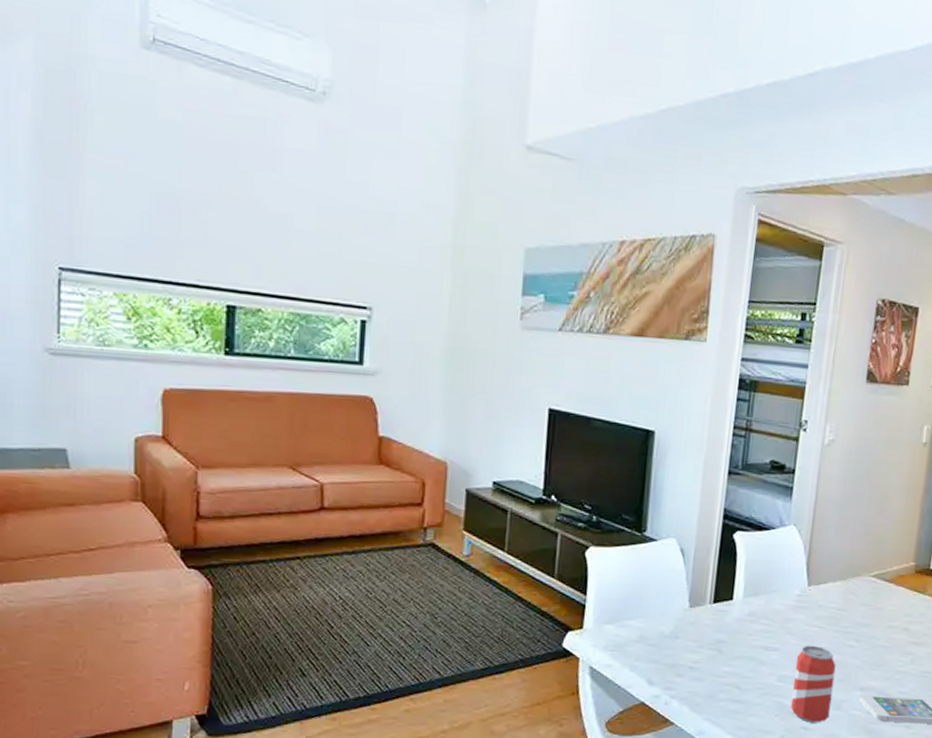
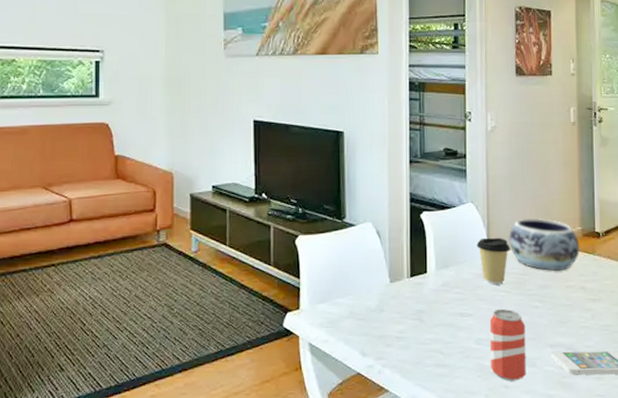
coffee cup: none [793,566,831,619] -> present [476,237,510,285]
decorative bowl: none [829,548,910,610] -> present [508,219,580,272]

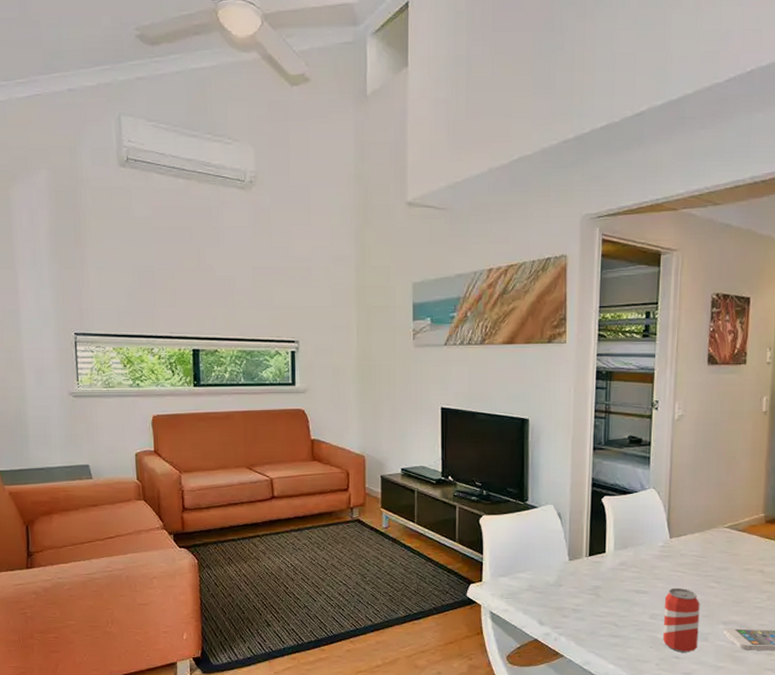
coffee cup: present [476,237,510,285] -> none [656,521,690,566]
decorative bowl: present [508,219,580,272] -> none [688,505,761,555]

